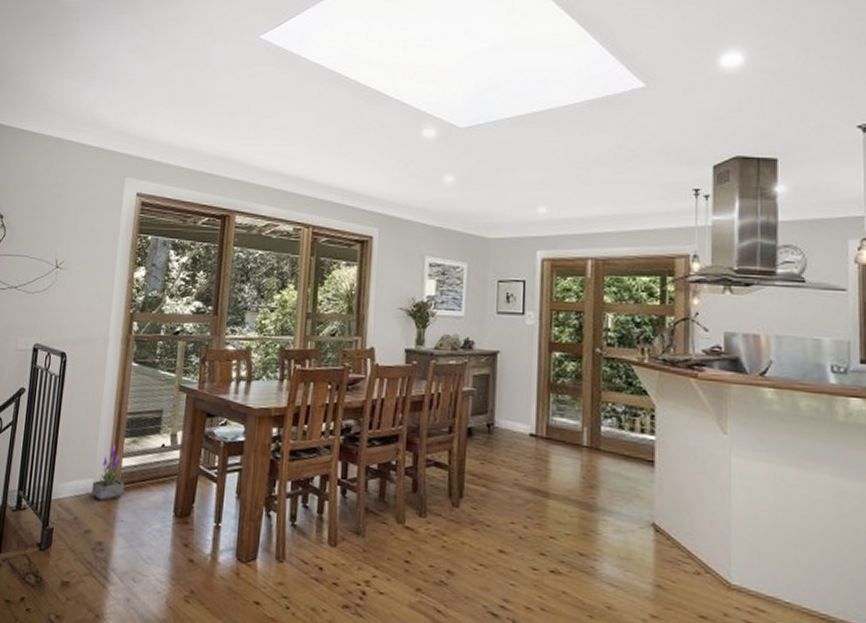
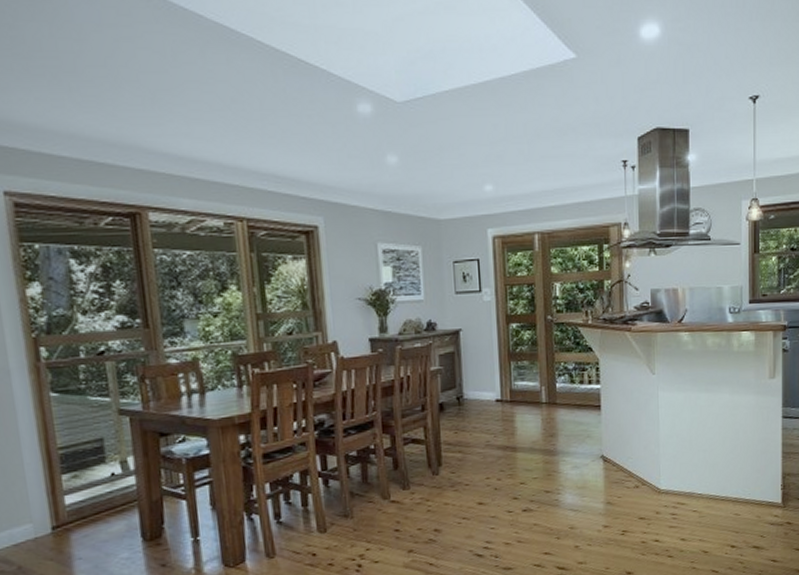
potted plant: present [91,445,124,501] -> none [31,484,75,544]

